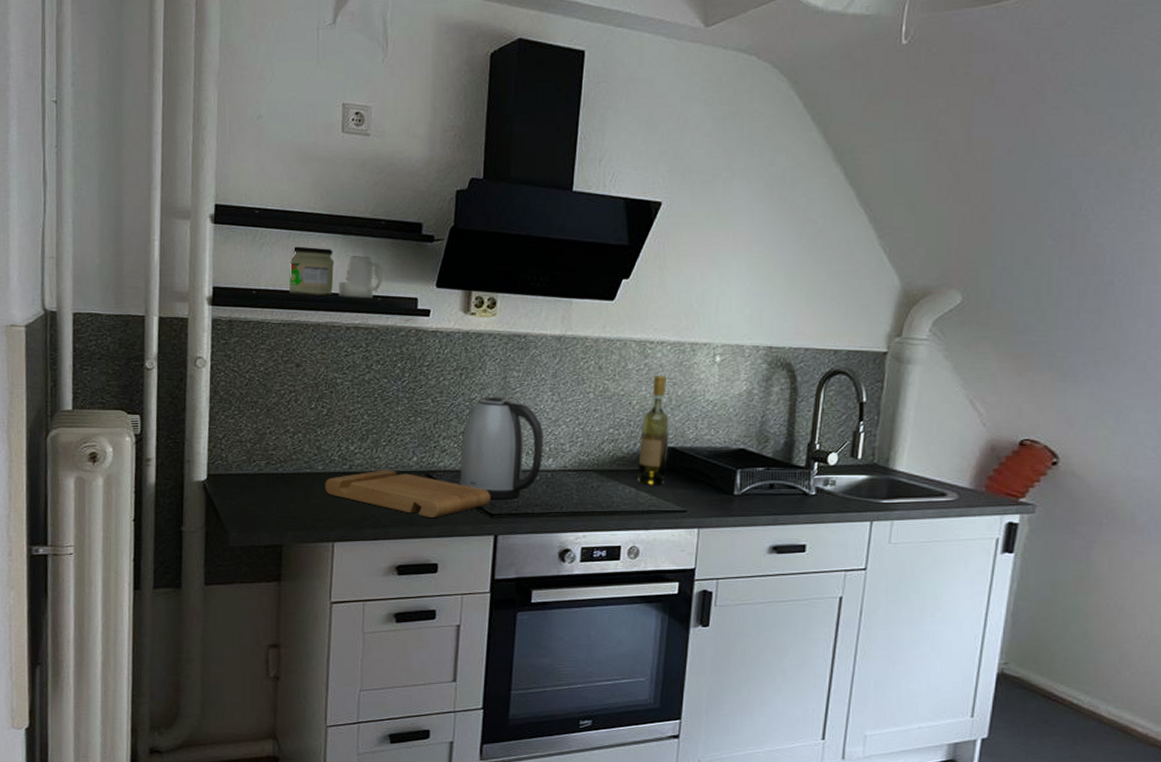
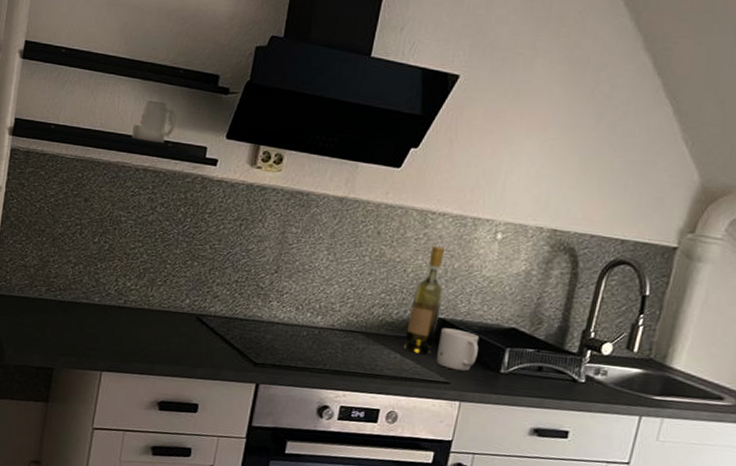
jar: present [288,246,334,296] -> none [85,87,130,137]
cutting board: present [325,470,491,519] -> none [99,308,257,361]
kettle: present [459,396,543,499] -> none [227,249,315,351]
mug: none [670,456,710,498] -> present [436,328,480,372]

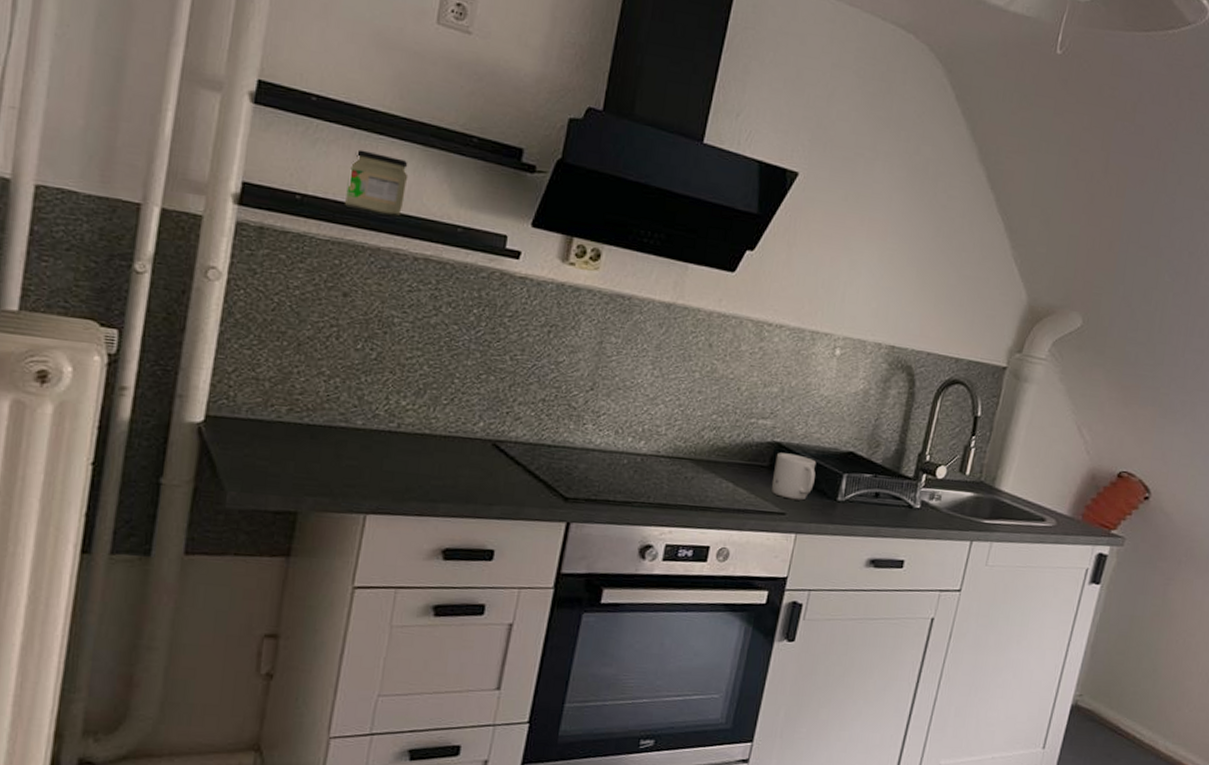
jar: none [85,87,130,137] -> present [344,149,407,217]
mug: present [132,99,176,144] -> none [409,171,468,228]
bottle: present [403,246,445,355] -> none [736,361,781,483]

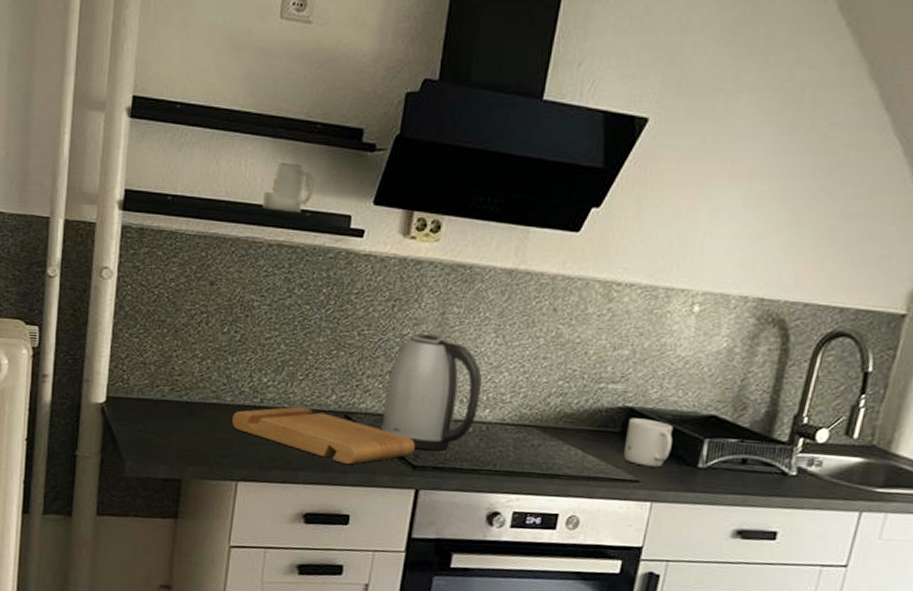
jar: present [344,149,407,217] -> none [207,148,260,208]
cutting board: none [362,433,568,497] -> present [232,406,416,465]
mug: none [409,171,468,228] -> present [263,161,314,214]
kettle: none [532,361,638,483] -> present [381,333,482,451]

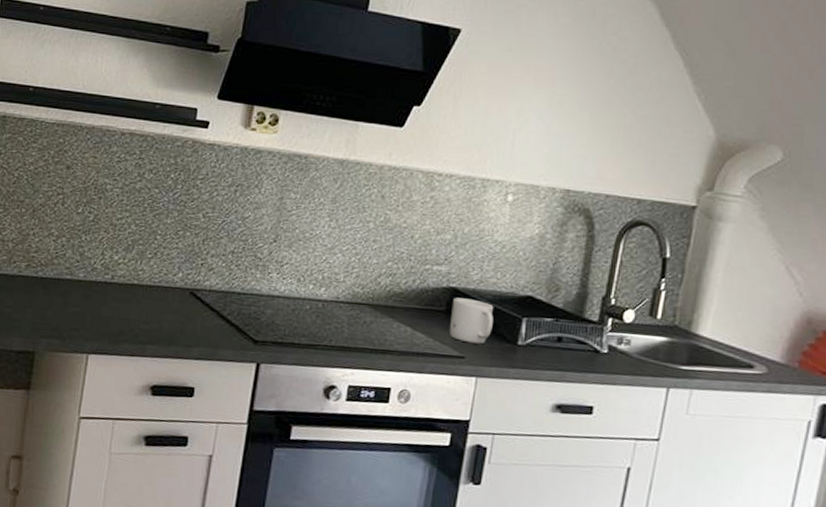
cutting board: present [232,406,416,465] -> none [84,283,257,340]
mug: present [263,161,314,214] -> none [117,59,164,106]
kettle: present [381,333,482,451] -> none [224,216,317,327]

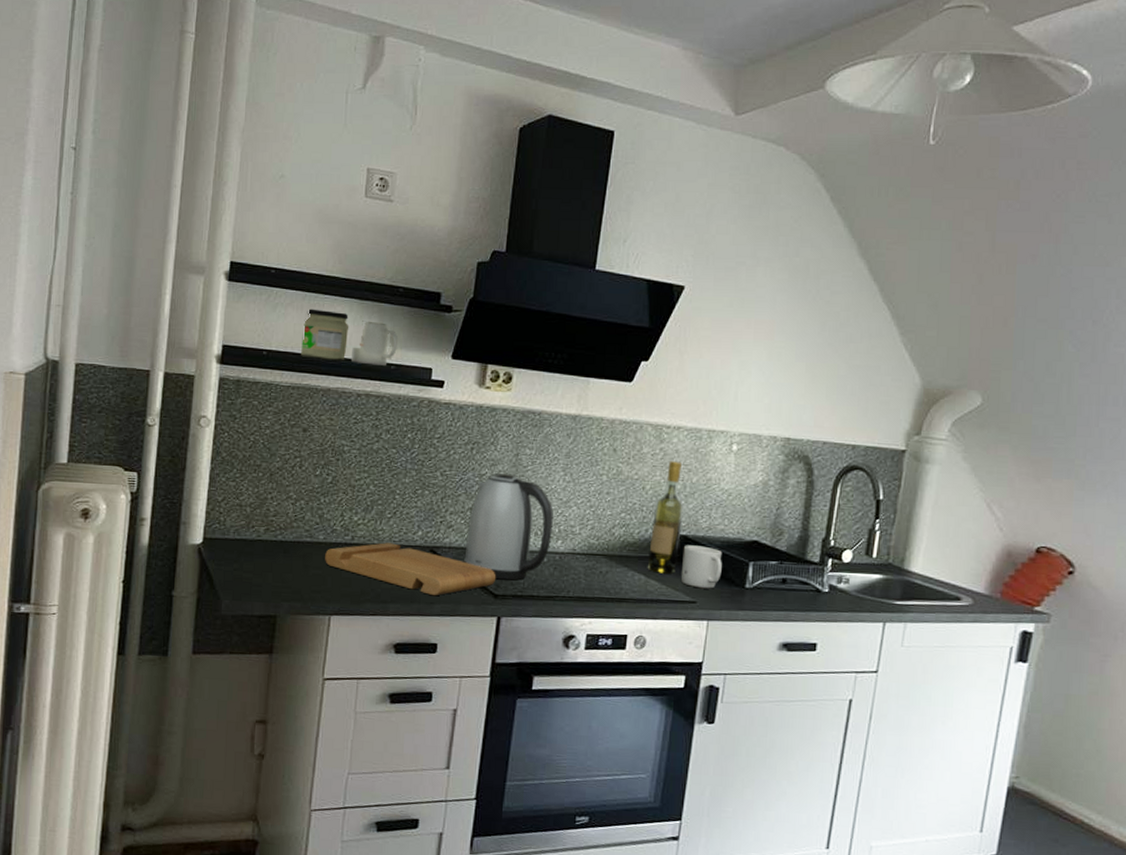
jar: none [66,46,114,99] -> present [300,309,348,361]
cutting board: none [84,283,257,340] -> present [325,542,496,596]
mug: none [117,59,164,106] -> present [351,320,398,367]
kettle: none [224,216,317,327] -> present [464,473,553,581]
bottle: none [413,210,454,327] -> present [647,461,684,574]

